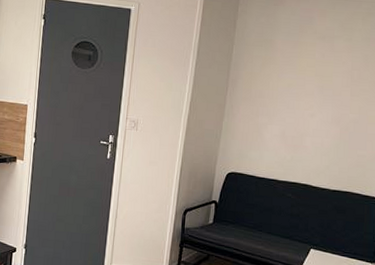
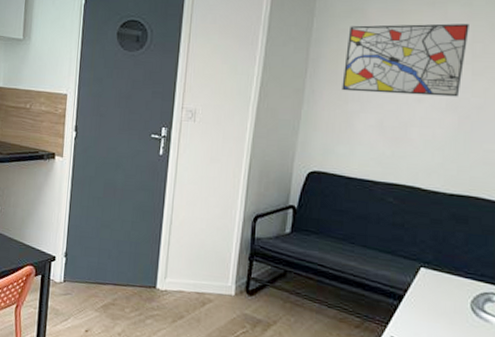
wall art: none [254,53,349,113] -> present [342,23,469,97]

